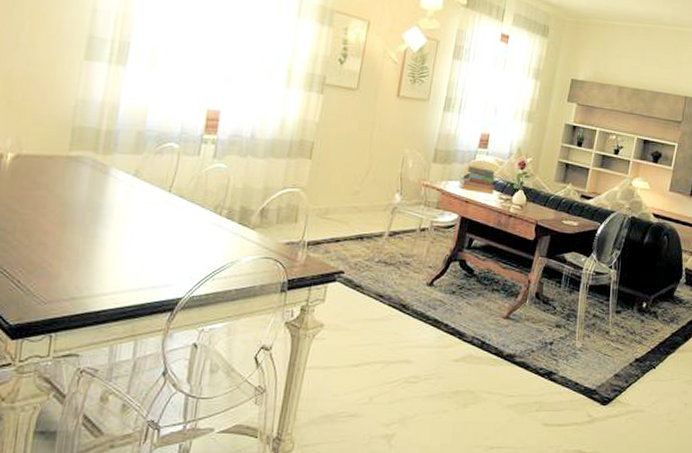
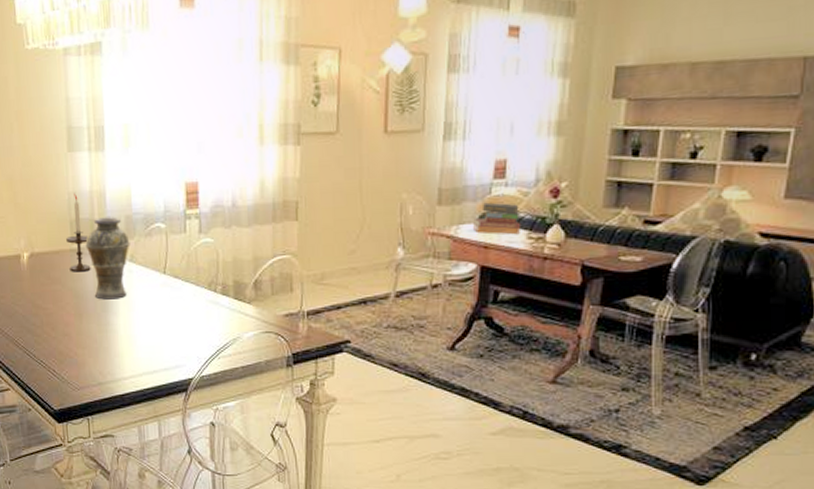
candlestick: none [61,101,90,181] -> present [66,193,91,272]
vase: none [85,128,138,212] -> present [85,217,130,300]

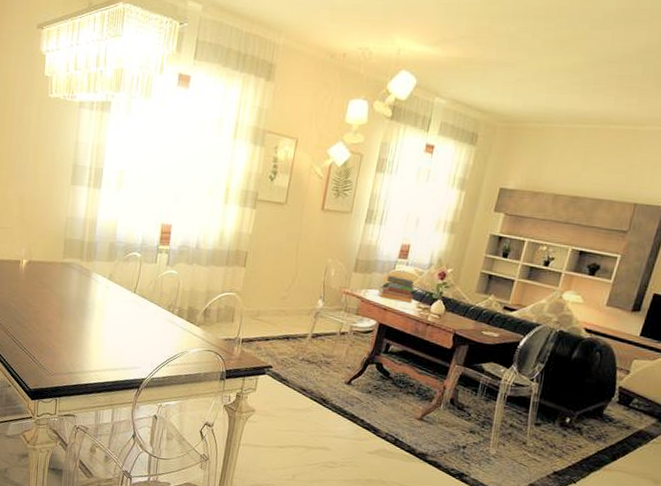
candlestick: present [66,193,91,272] -> none [59,218,77,282]
vase: present [85,217,130,300] -> none [74,240,111,308]

